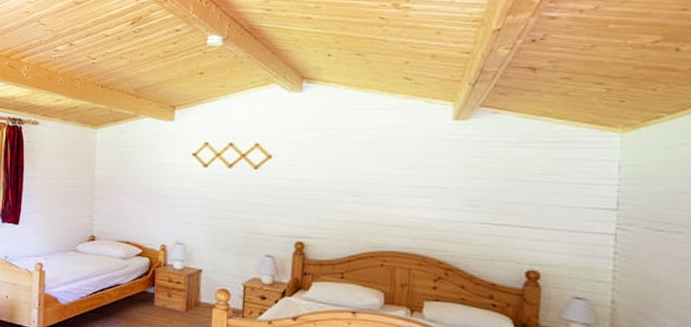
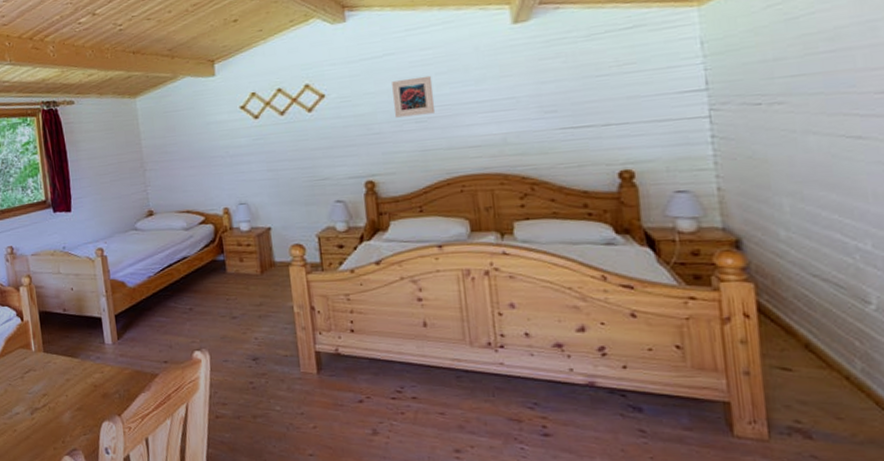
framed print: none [332,153,372,190] -> present [392,75,436,118]

